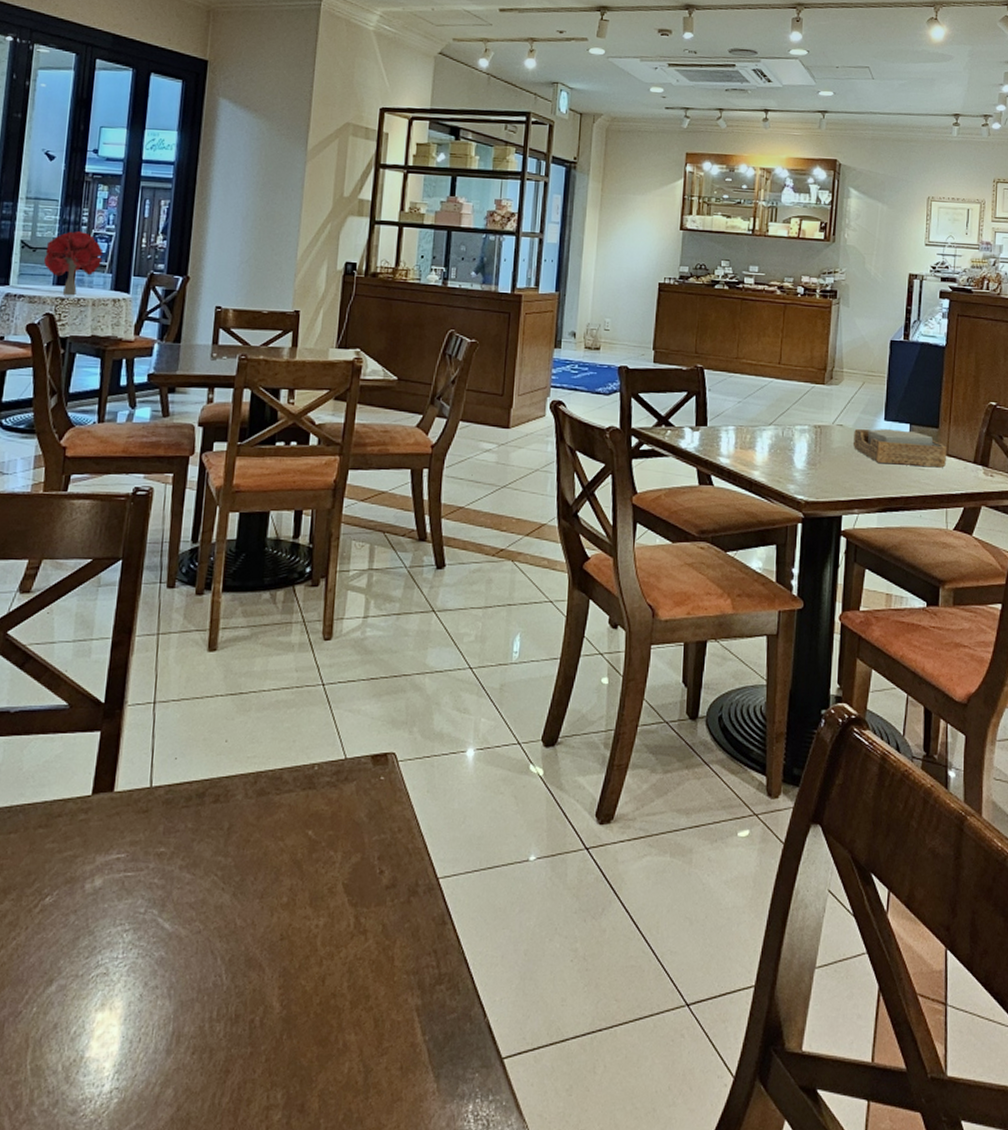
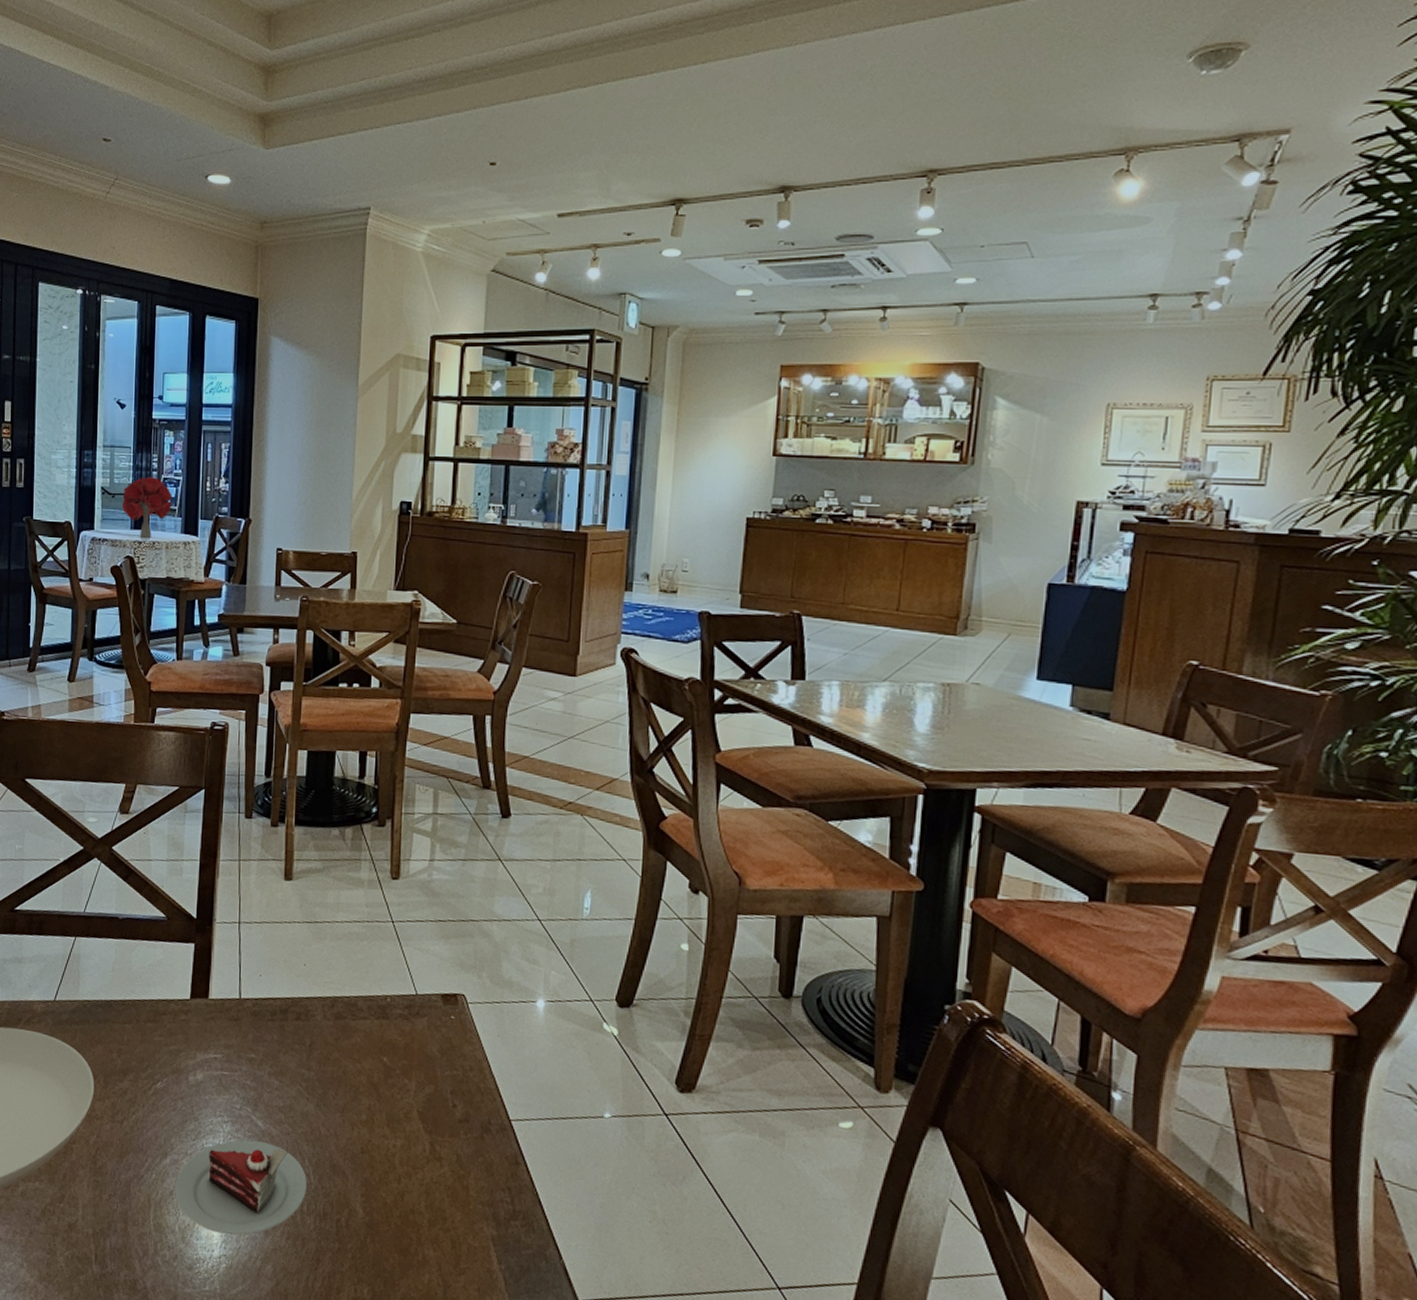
cake slice: none [60,947,219,1063] -> present [175,1139,308,1236]
napkin holder: present [854,429,947,468] -> none [994,689,1124,739]

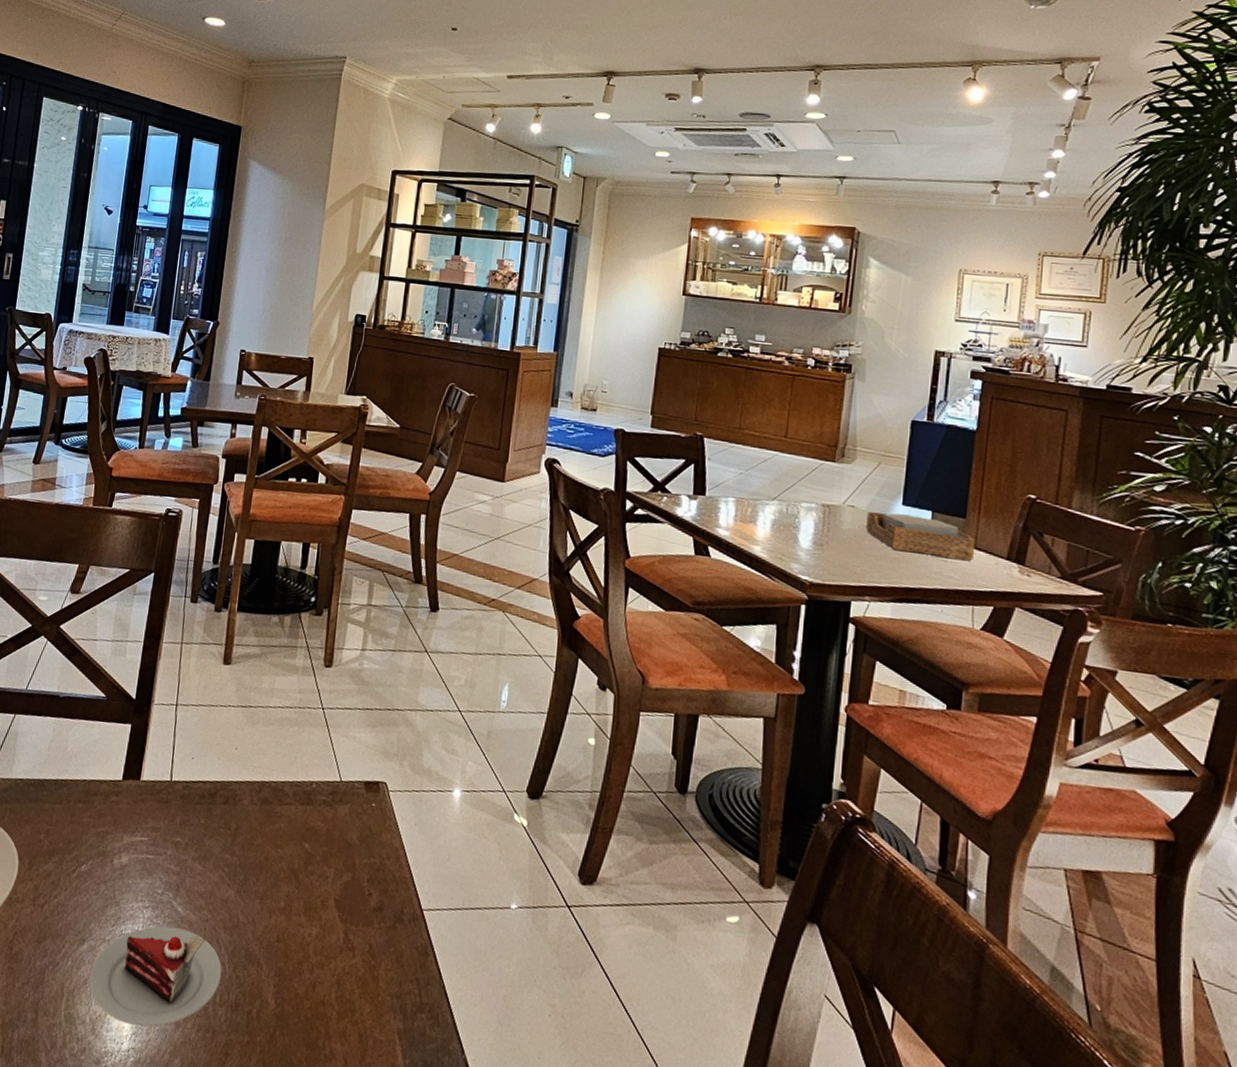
bouquet: present [122,477,173,539] -> none [100,277,149,335]
napkin holder: none [994,689,1124,739] -> present [866,512,976,562]

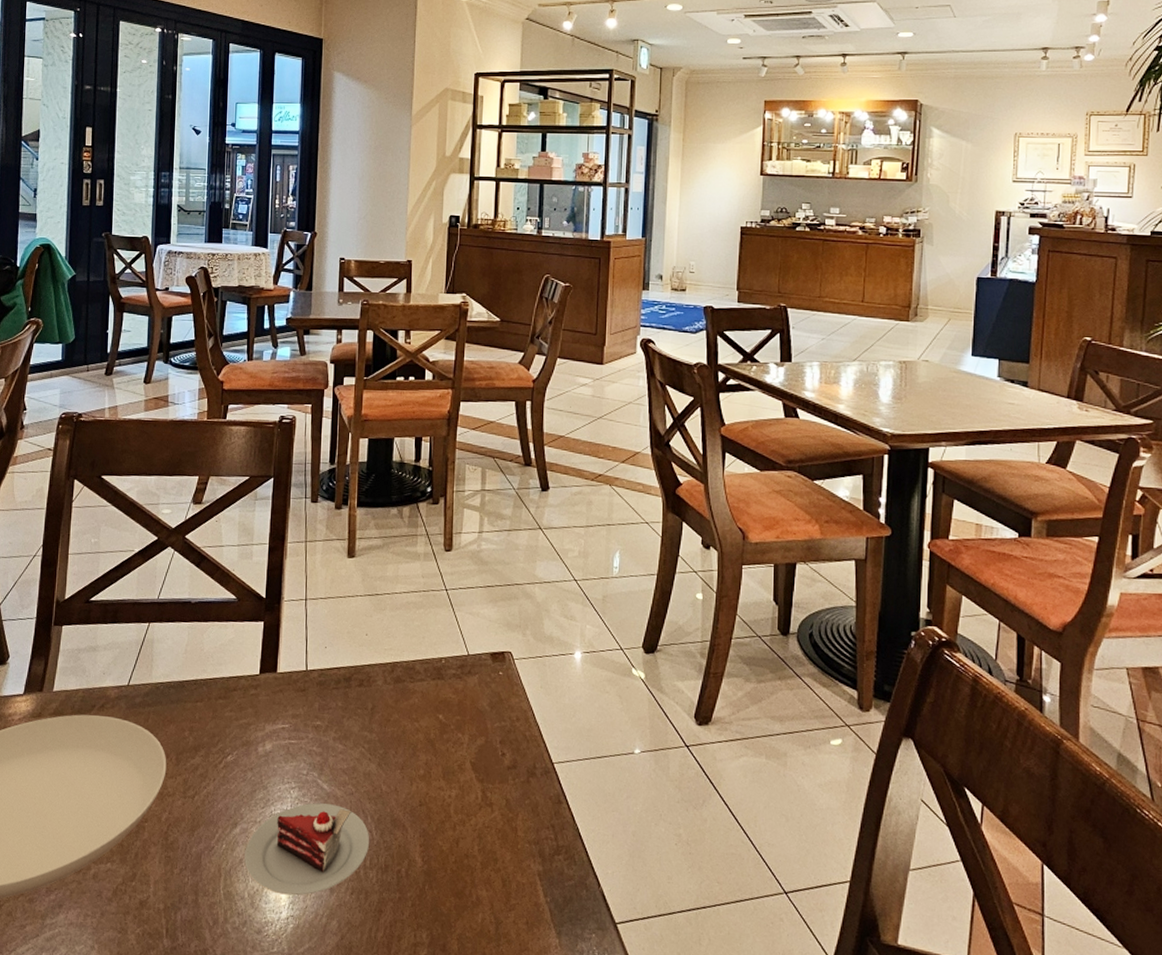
napkin holder: present [866,512,976,562] -> none [940,364,1039,403]

